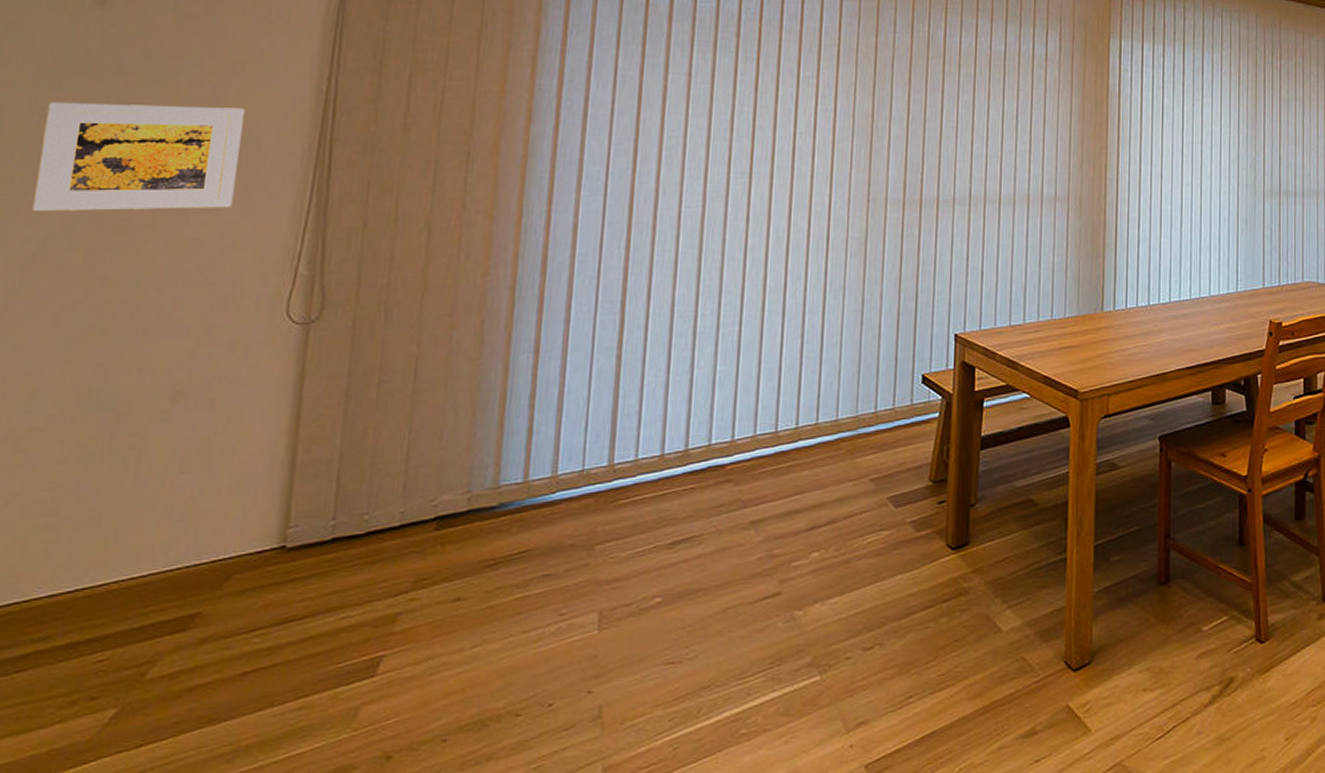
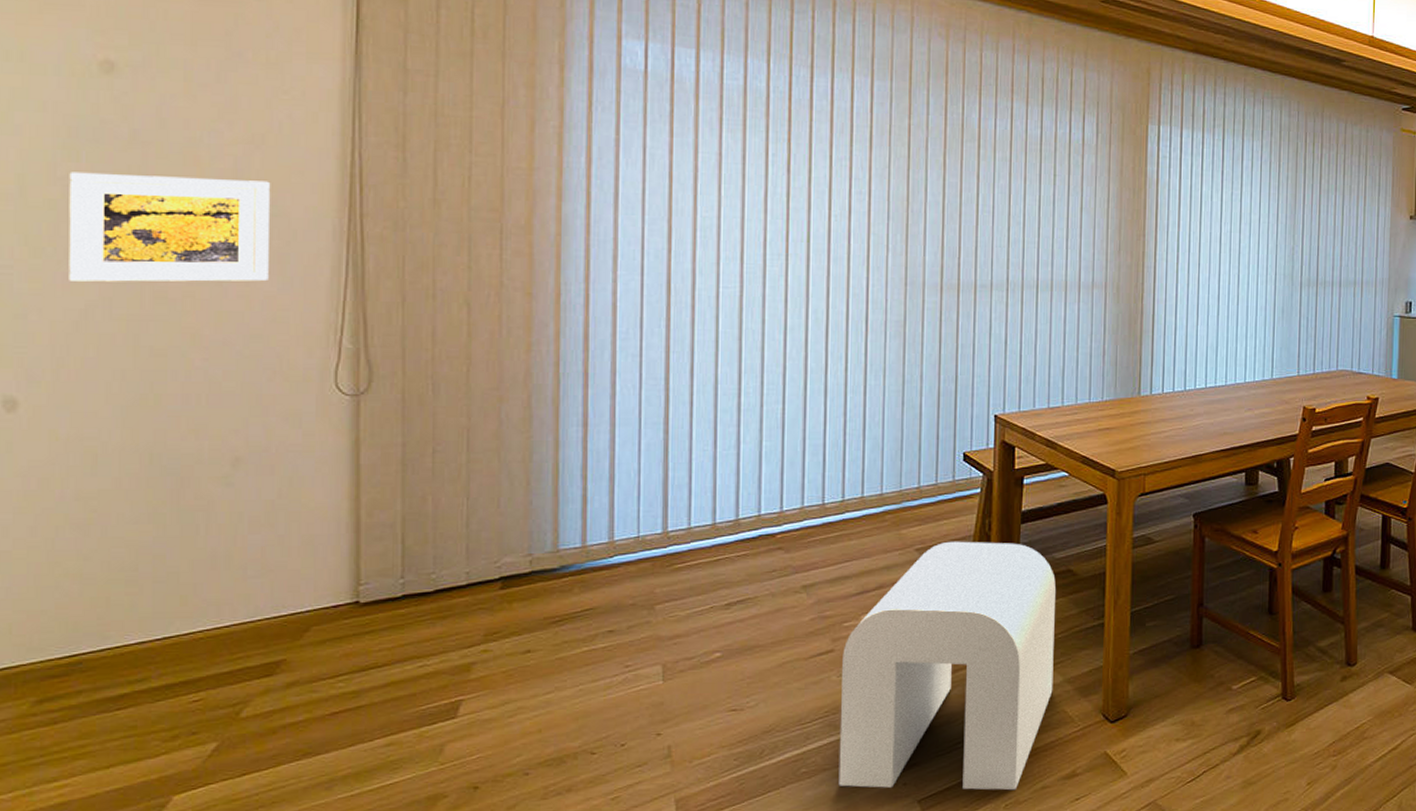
stool: none [780,469,1016,752] -> present [838,541,1056,791]

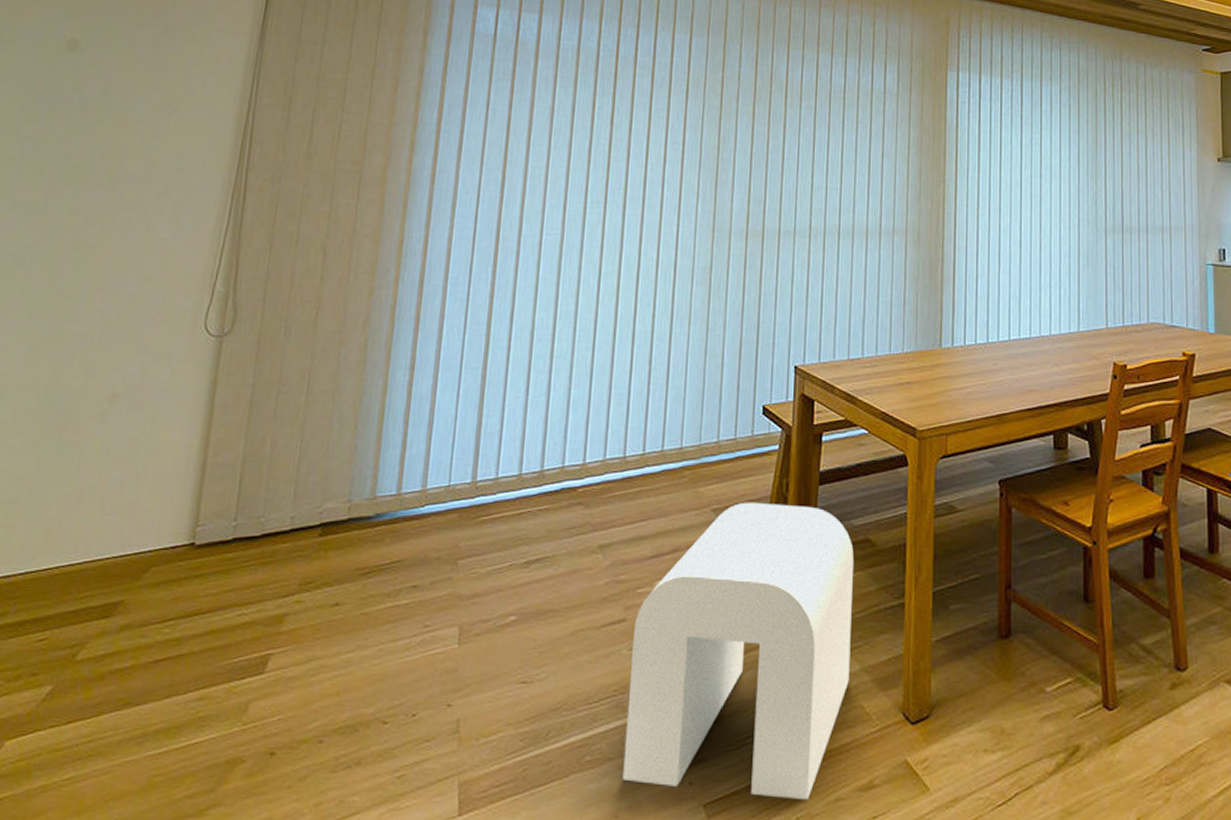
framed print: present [69,172,271,283] -> none [11,134,180,230]

